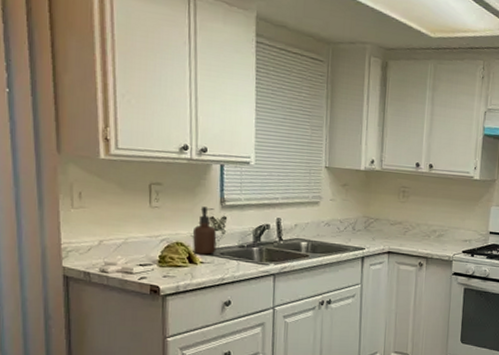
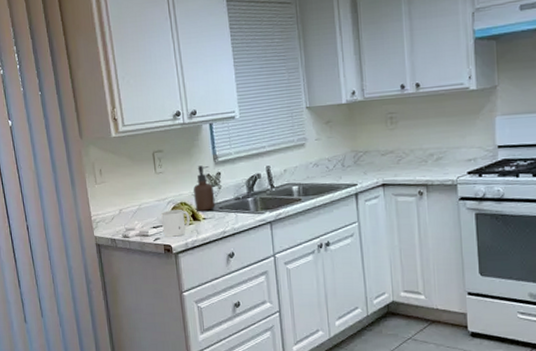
mug: none [150,249,185,278] -> present [160,210,190,237]

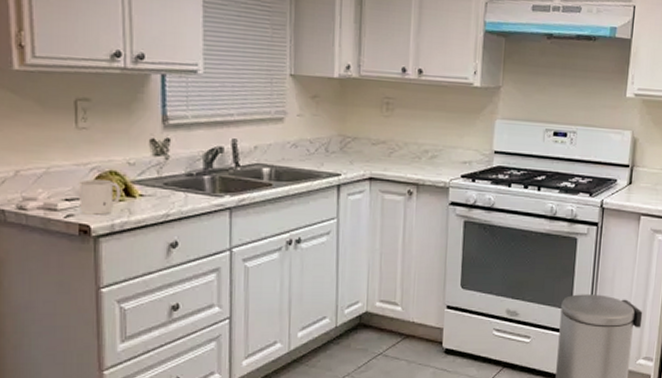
soap dispenser: present [193,165,216,211] -> none [129,126,159,186]

